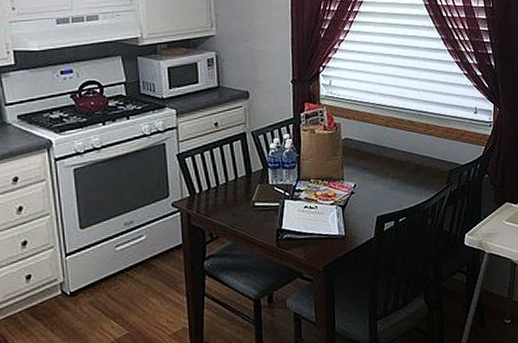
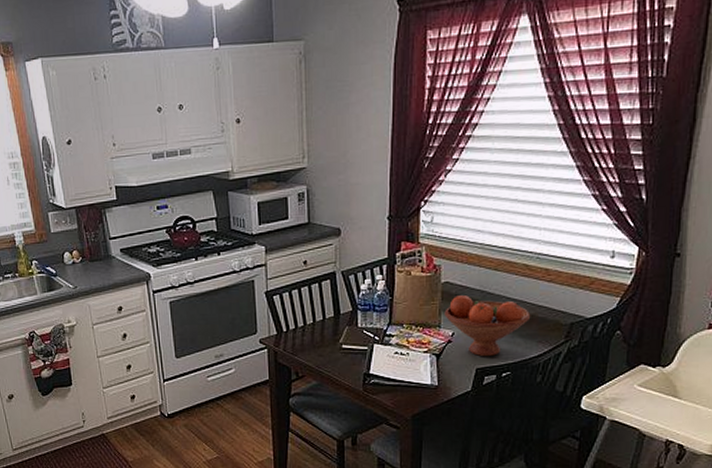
fruit bowl: none [346,150,418,205] -> present [444,295,531,357]

